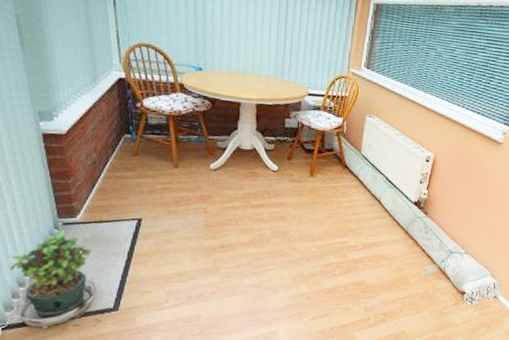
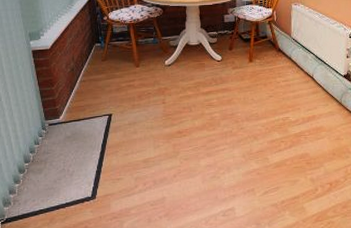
potted plant: present [10,230,102,330] -> none [8,130,82,221]

